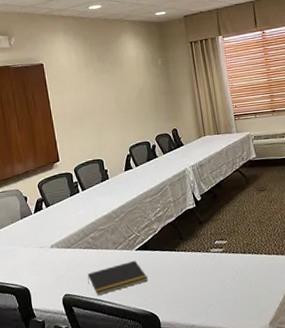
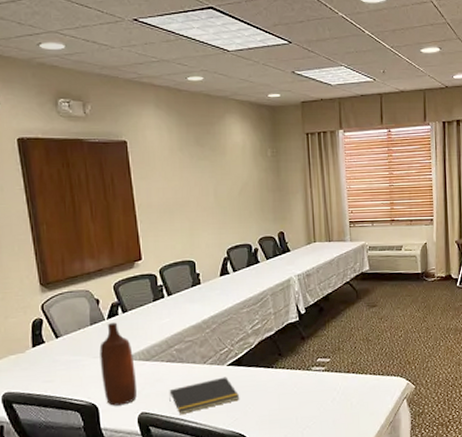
bottle: none [29,216,61,289] -> present [99,322,137,406]

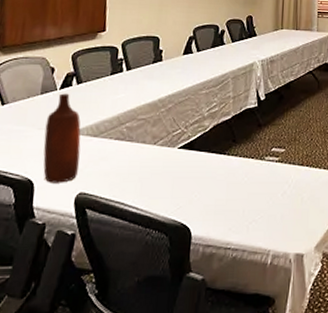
notepad: present [169,376,240,414] -> none [112,160,187,197]

